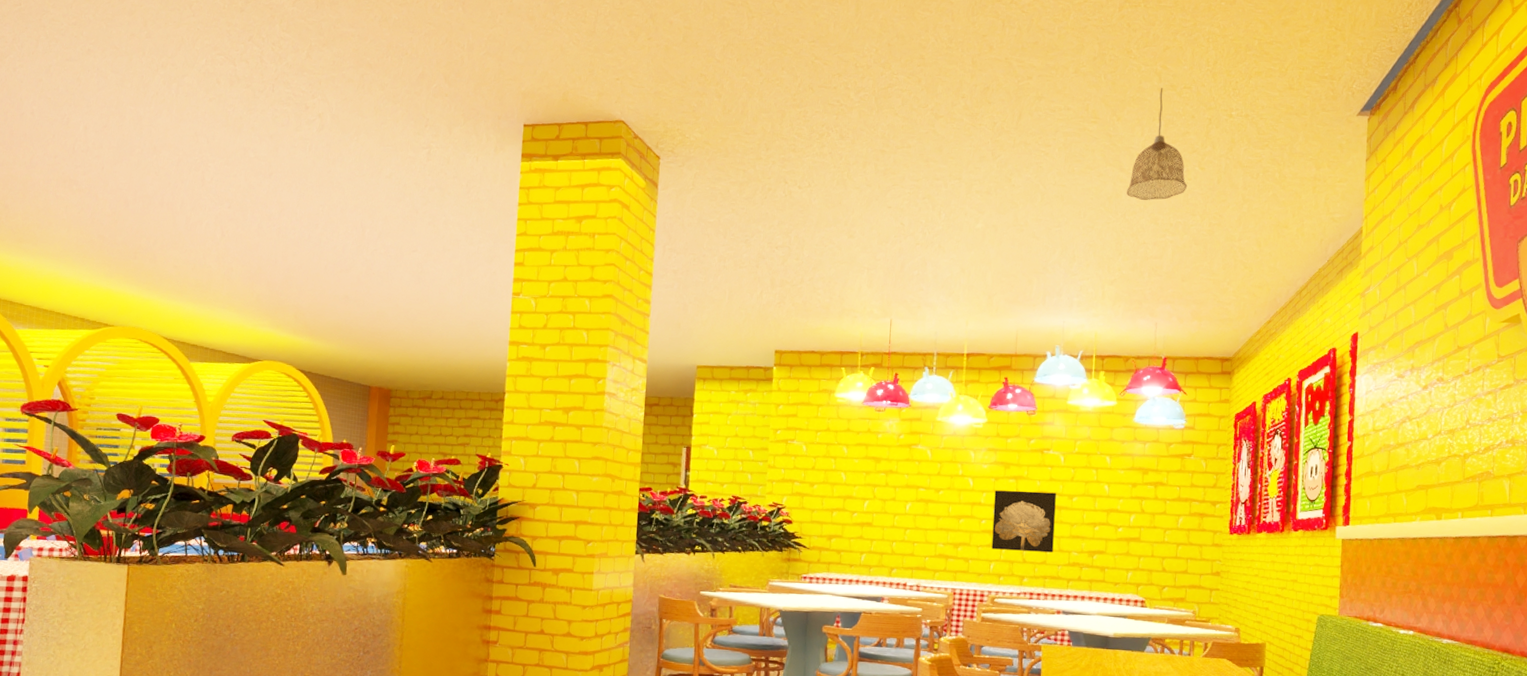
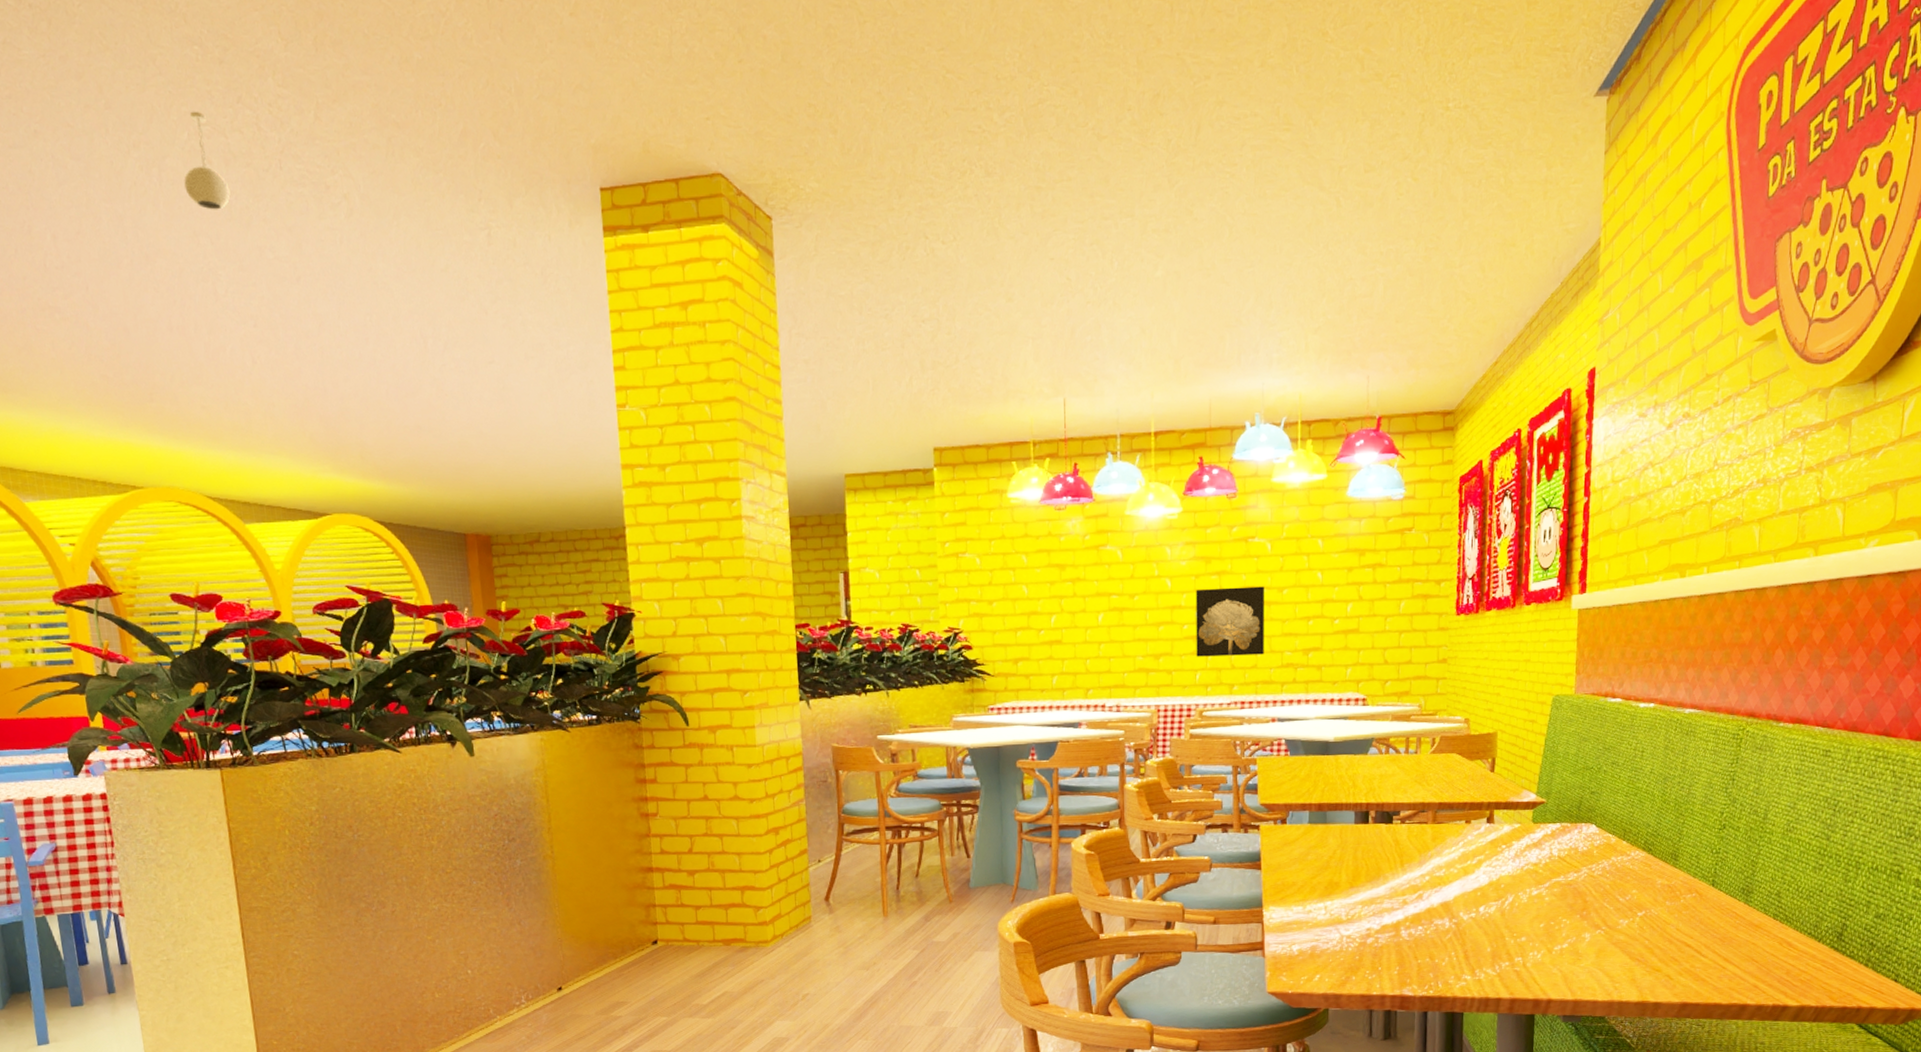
pendant light: none [195,44,230,118] -> present [184,111,231,210]
pendant lamp: present [1127,88,1188,200] -> none [1329,78,1399,225]

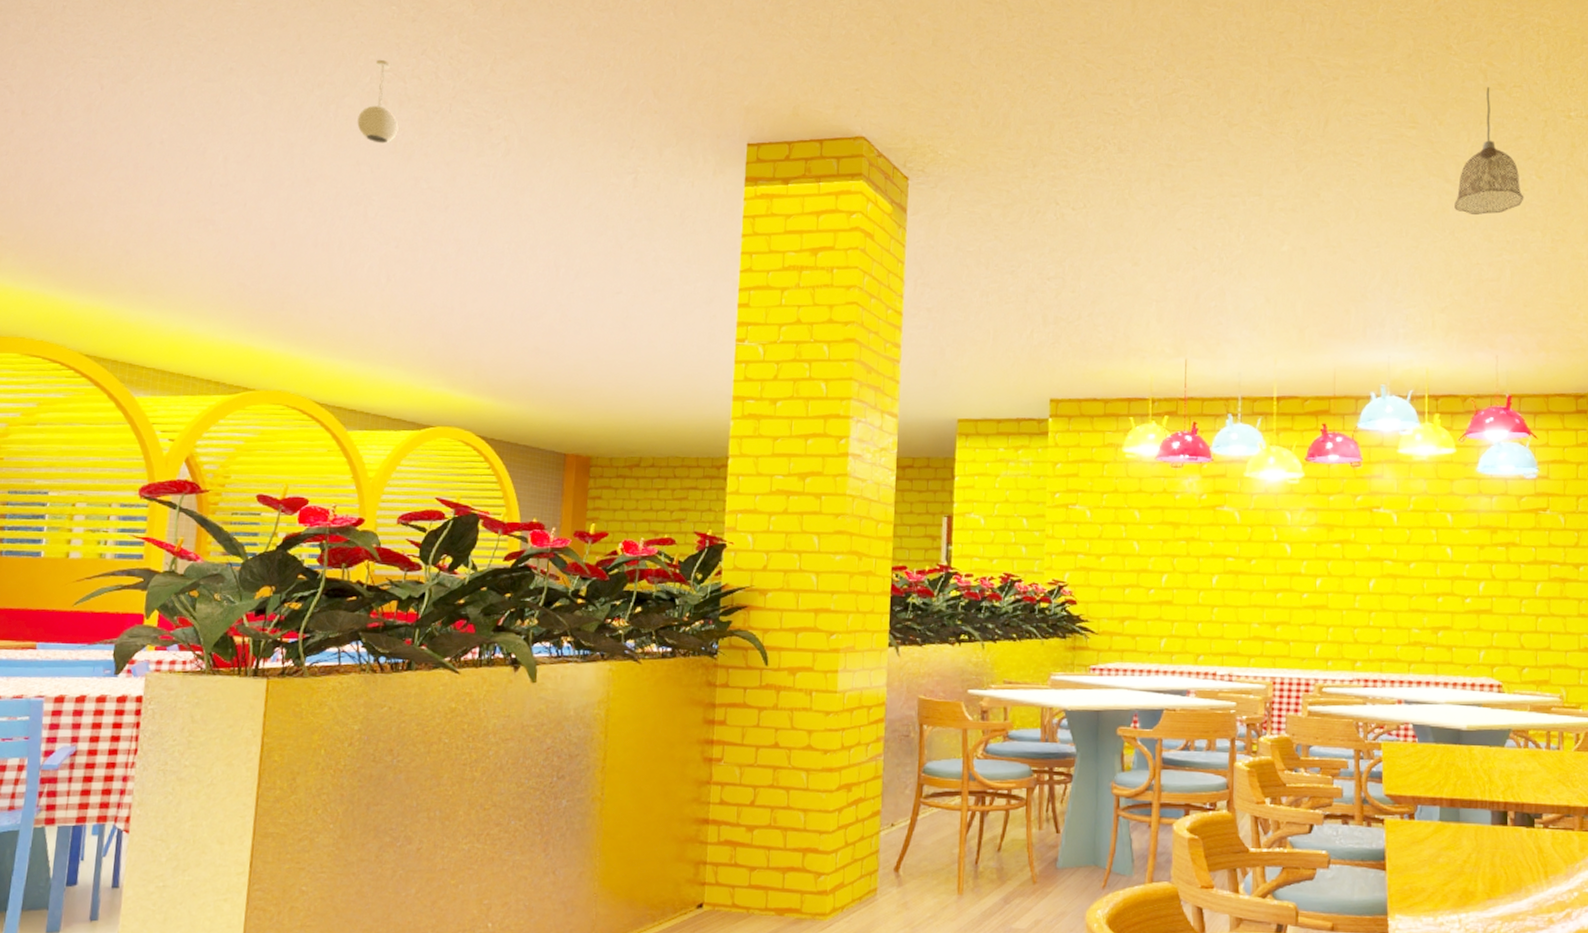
wall art: present [1196,586,1264,657] -> none [1316,557,1390,630]
pendant lamp: none [1329,78,1399,225] -> present [1454,87,1524,215]

